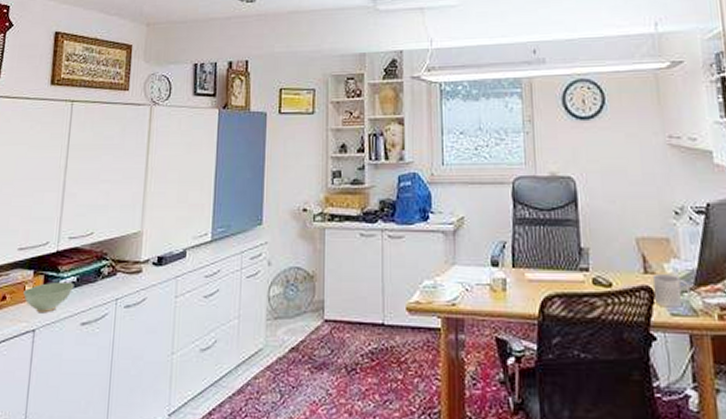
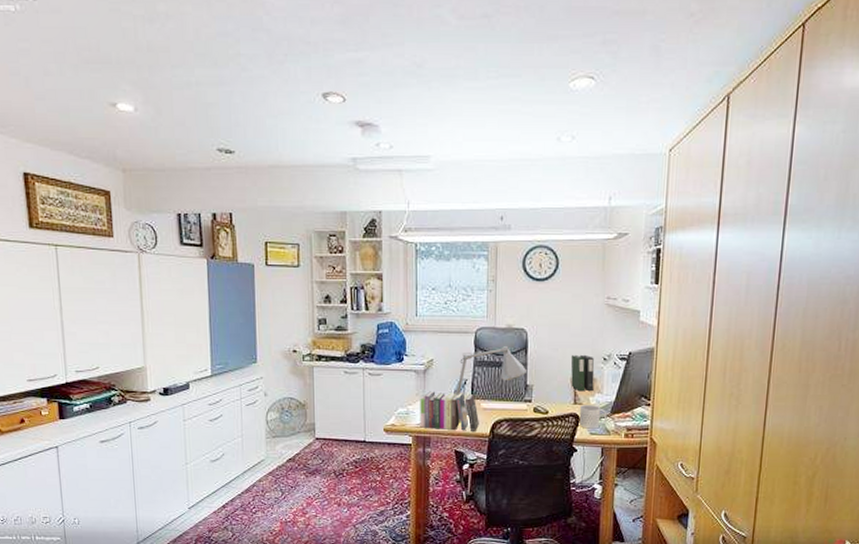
bowl: present [23,281,74,313] -> none [40,408,88,434]
books: none [449,257,524,313] -> present [420,391,479,432]
desk lamp: none [492,197,580,289] -> present [455,345,528,415]
binder: none [632,207,668,256] -> present [570,354,595,392]

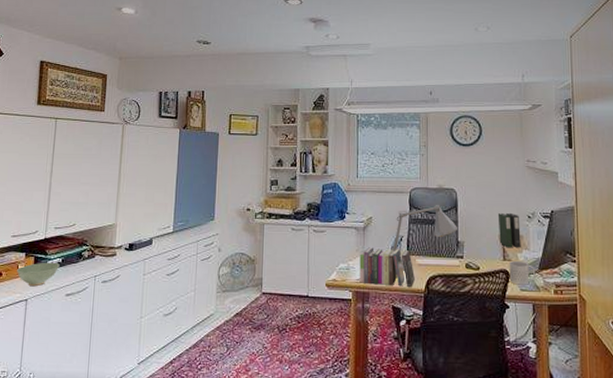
bowl: none [40,408,88,434] -> present [17,262,60,287]

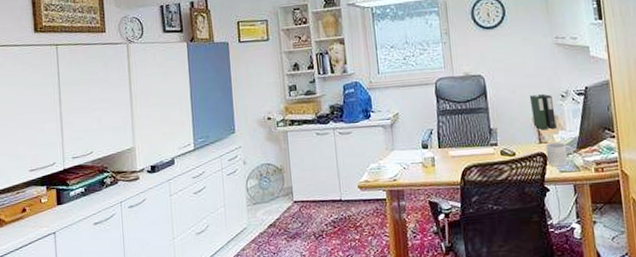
bowl: present [17,262,60,287] -> none [40,192,83,219]
books: present [359,247,415,288] -> none [389,143,449,182]
desk lamp: present [392,204,458,271] -> none [422,92,490,165]

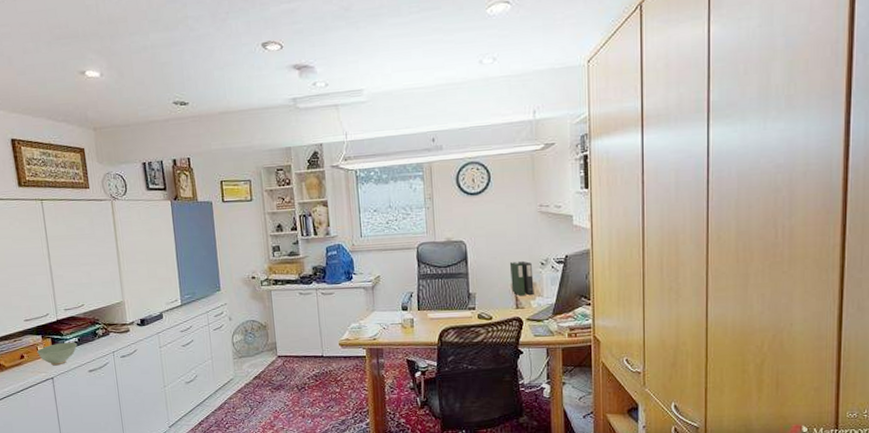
bowl: none [40,192,83,219] -> present [37,342,77,366]
mug: present [545,142,575,167] -> none [522,308,550,331]

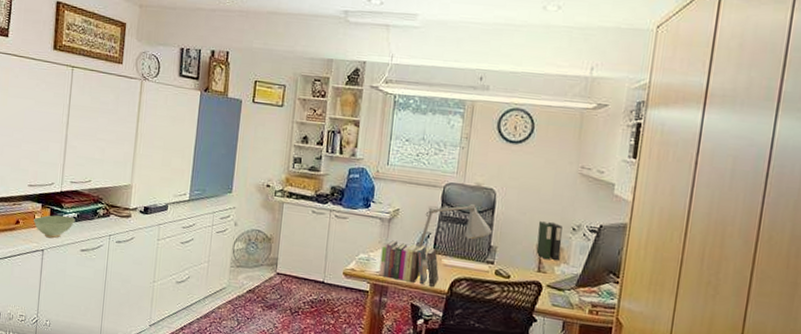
books: none [370,305,427,342] -> present [379,240,439,287]
desk lamp: none [402,257,469,326] -> present [417,203,493,270]

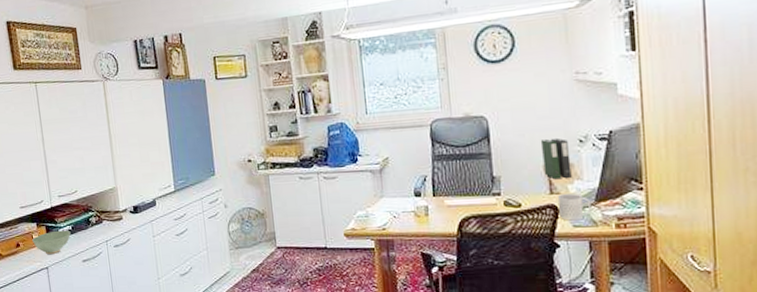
books: present [379,240,439,287] -> none [378,190,445,232]
desk lamp: present [417,203,493,270] -> none [415,135,493,214]
mug: none [541,274,572,301] -> present [557,193,592,221]

